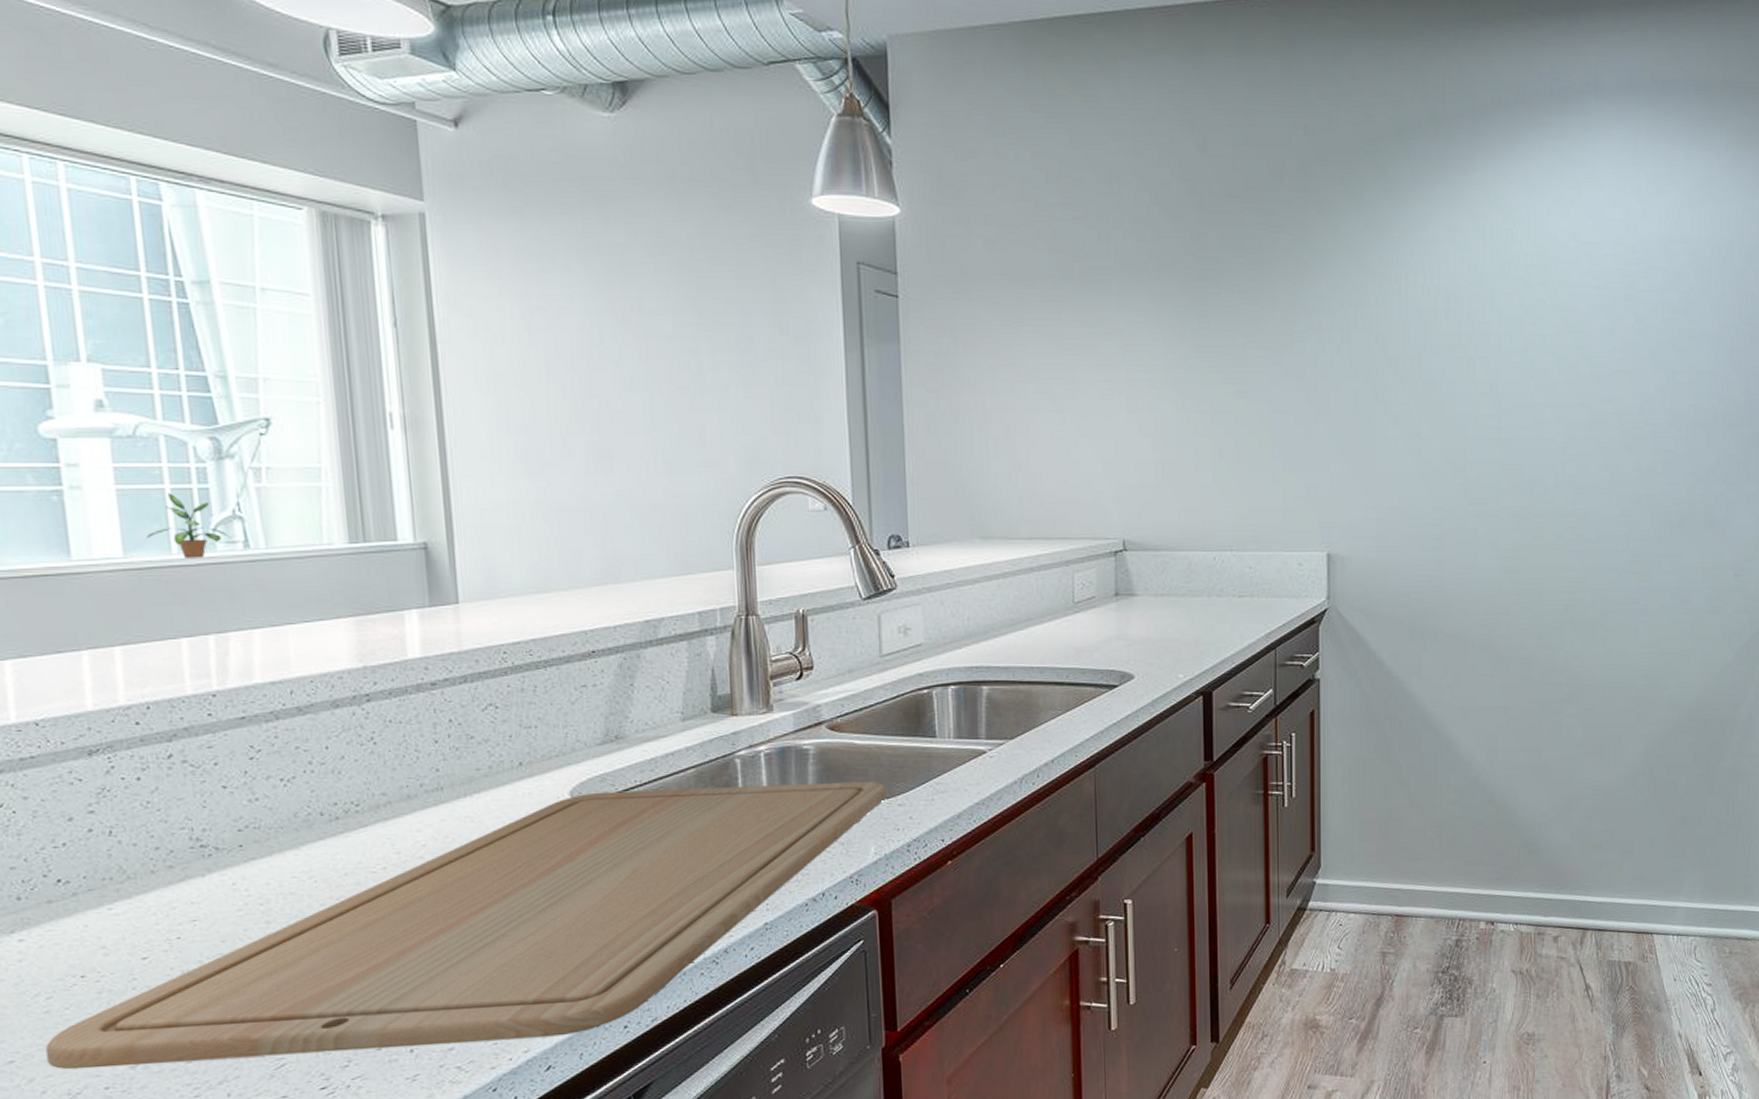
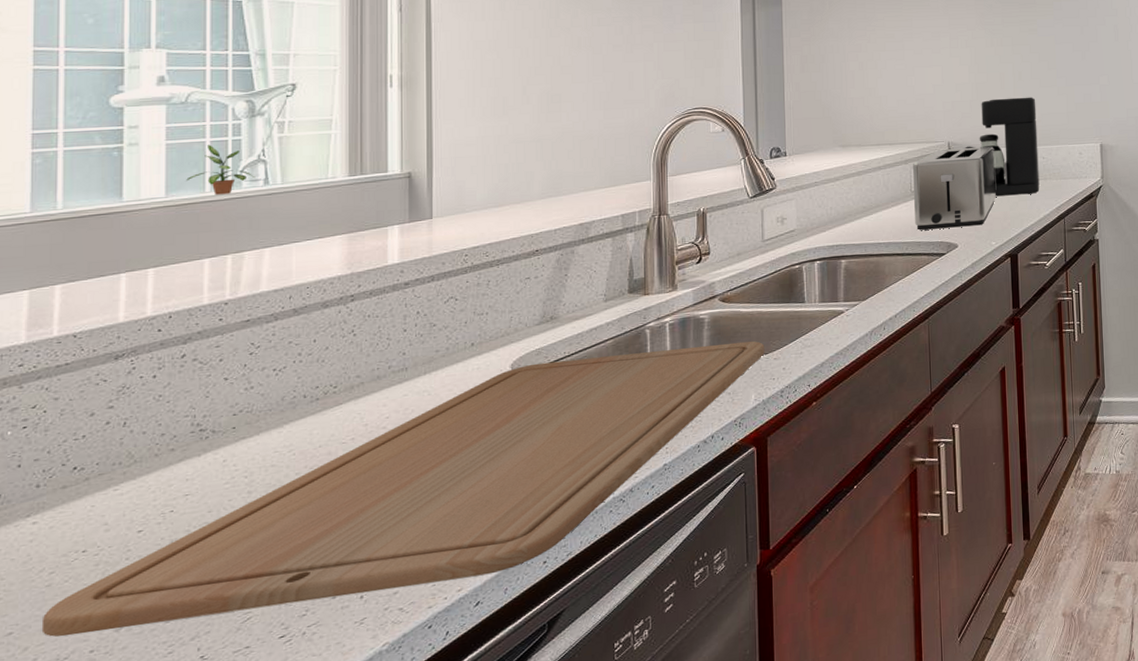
toaster: none [1075,549,1185,654] -> present [912,147,996,231]
coffee maker: none [1145,484,1244,616] -> present [965,97,1040,197]

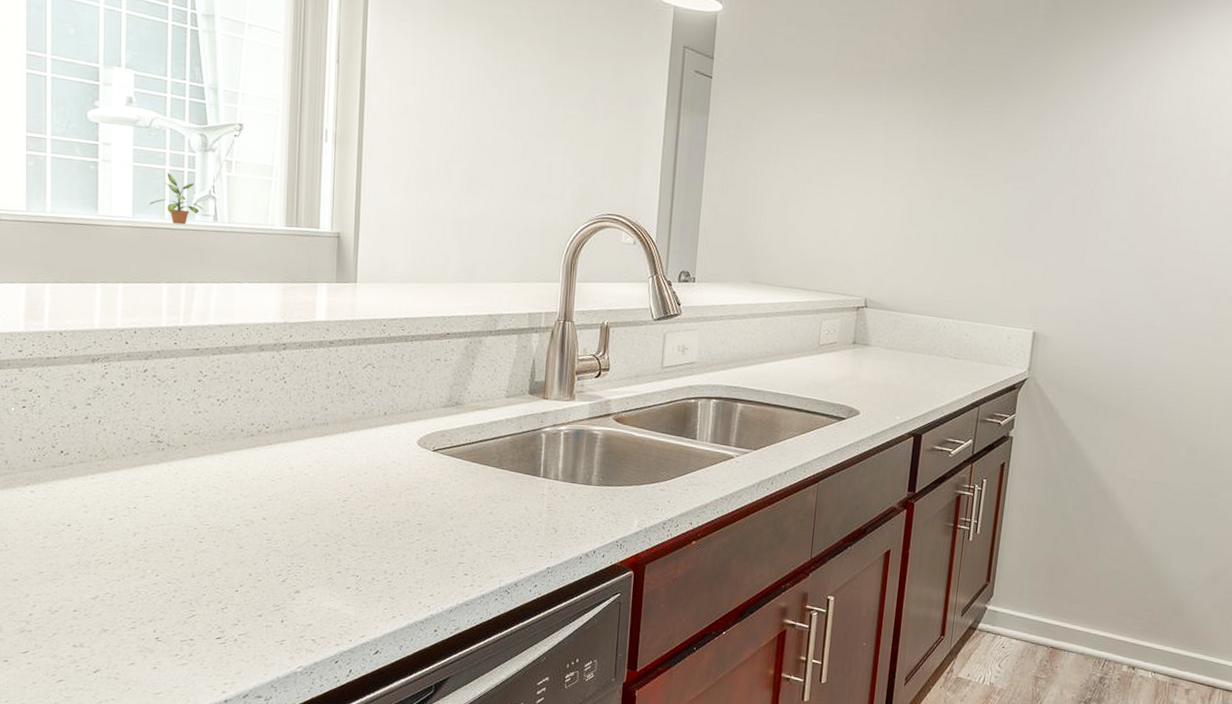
chopping board: present [41,341,765,637] -> none [38,444,653,629]
toaster: present [912,147,996,231] -> none [818,305,914,396]
coffee maker: present [965,97,1040,197] -> none [882,258,969,373]

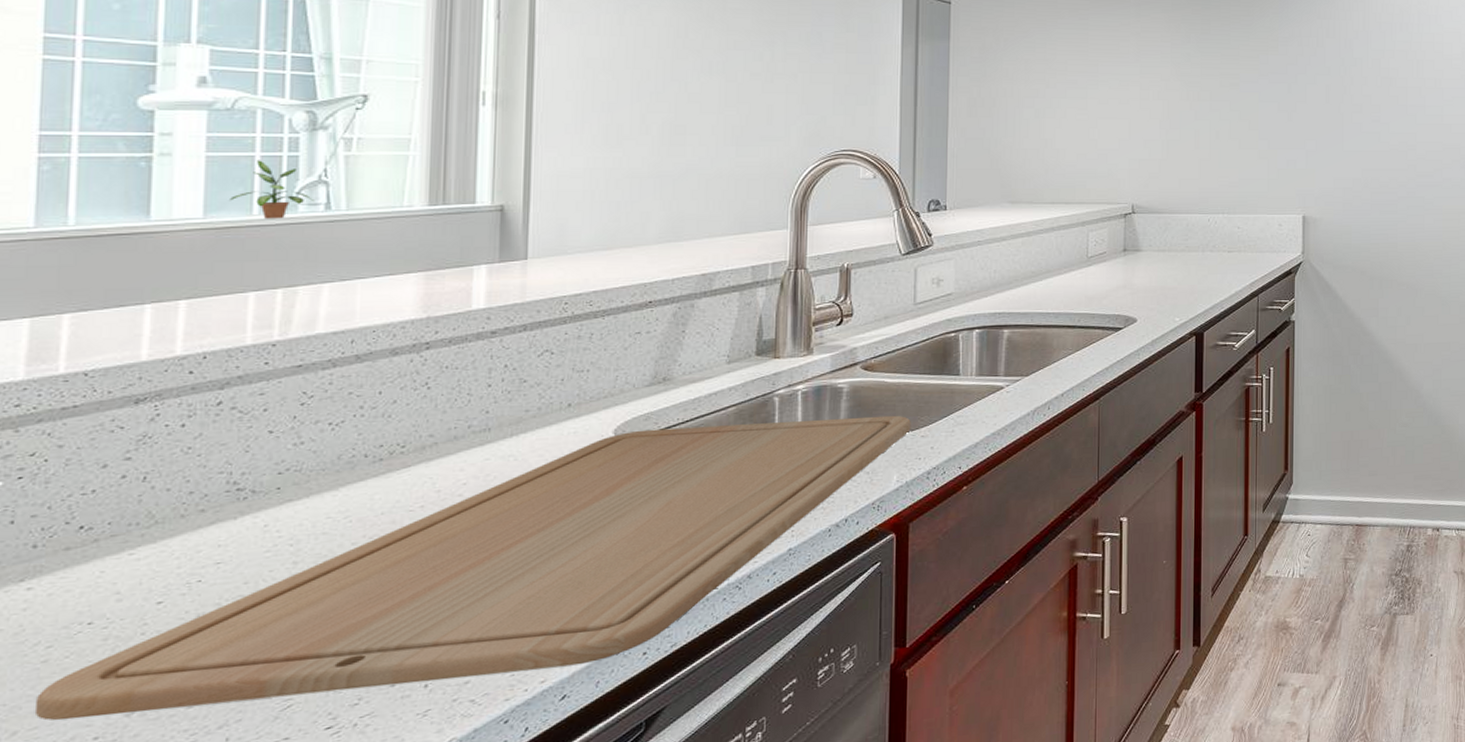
chopping board: none [38,444,653,629] -> present [34,415,911,721]

